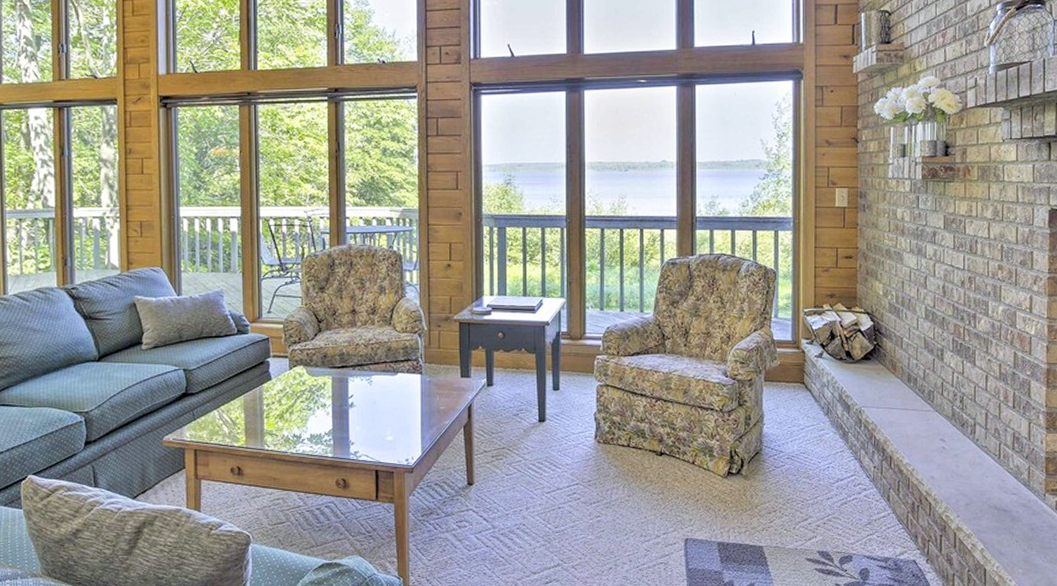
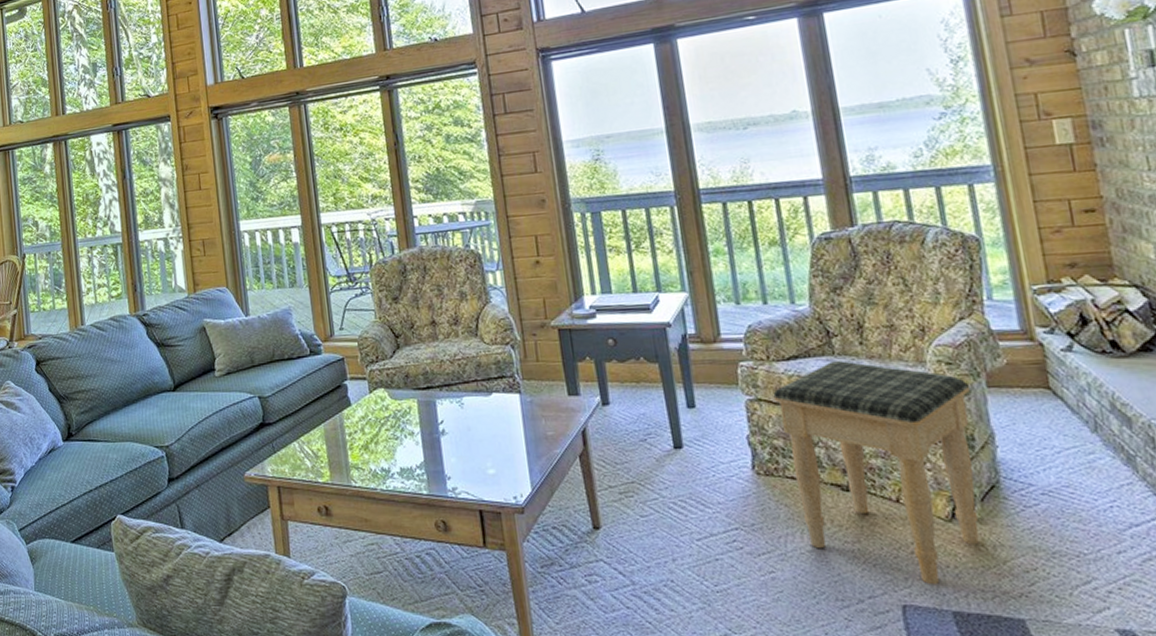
footstool: none [618,358,753,524] -> present [773,361,979,585]

